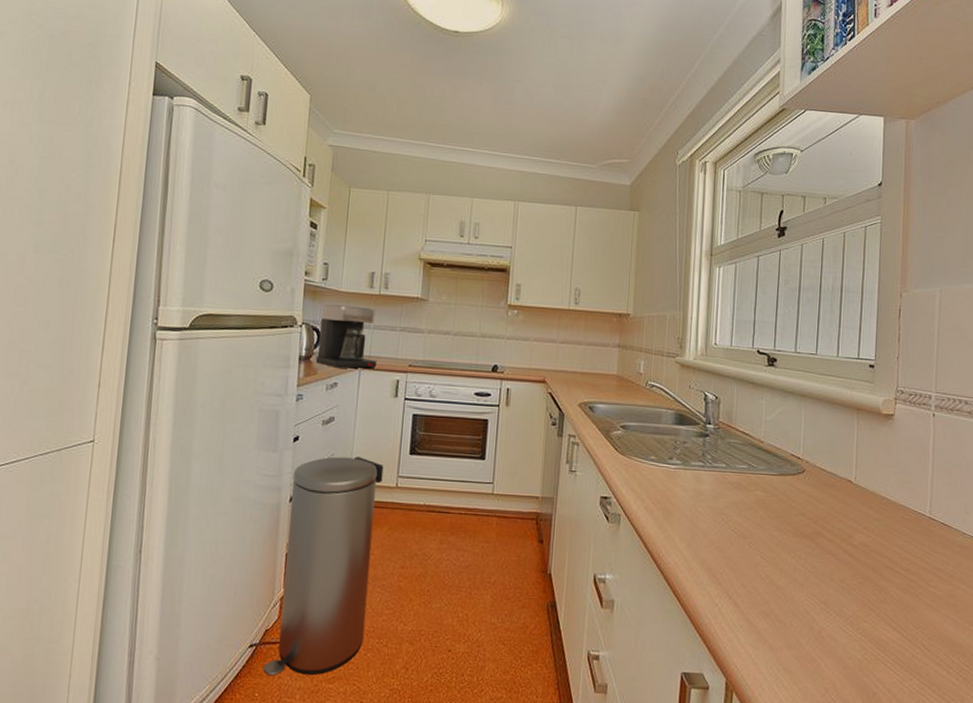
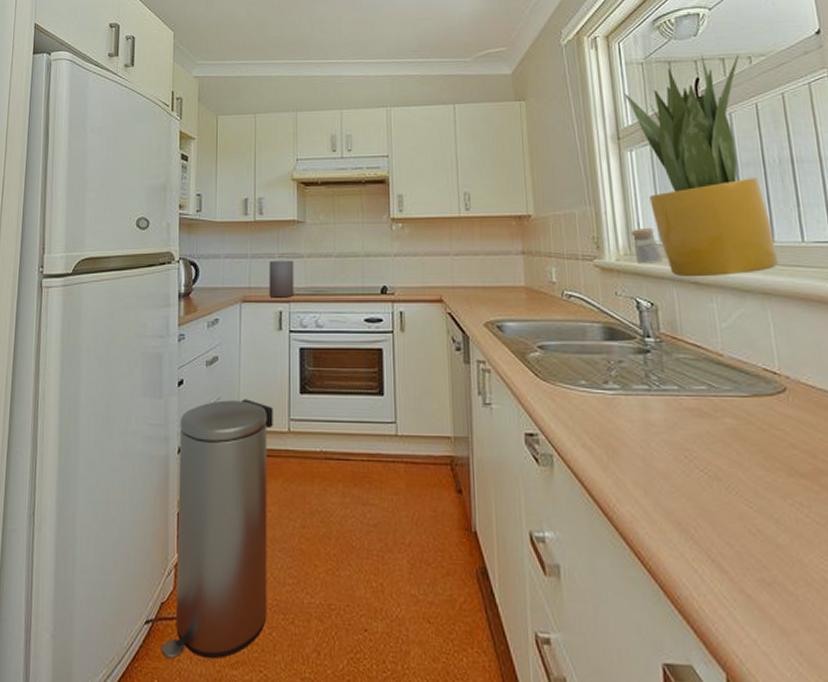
coffee maker: present [315,304,378,369] -> none [195,236,258,304]
canister: none [388,333,415,369] -> present [269,260,294,298]
salt shaker: none [709,333,730,365] -> present [631,227,663,265]
planter: none [722,190,818,379] -> present [624,54,779,277]

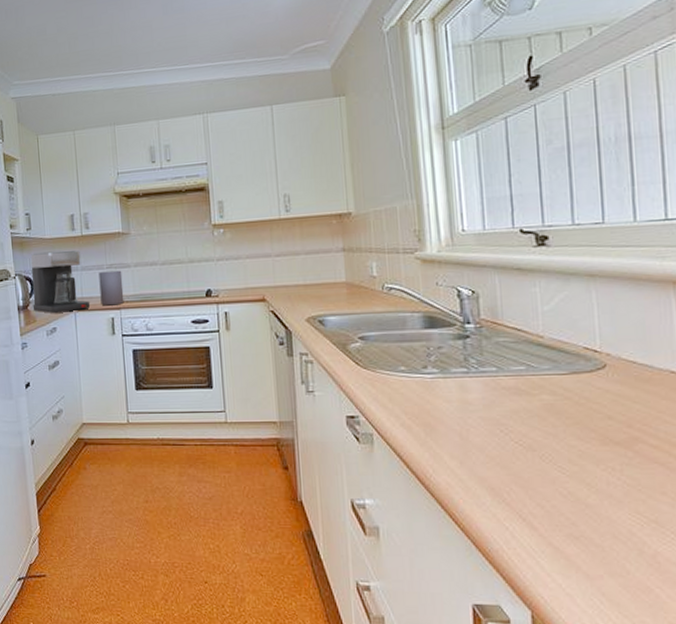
pedal bin: present [161,399,273,660] -> none [30,397,120,607]
coffee maker: none [195,236,258,304] -> present [31,250,91,314]
planter: present [624,54,779,277] -> none [450,27,607,264]
salt shaker: present [631,227,663,265] -> none [453,216,485,255]

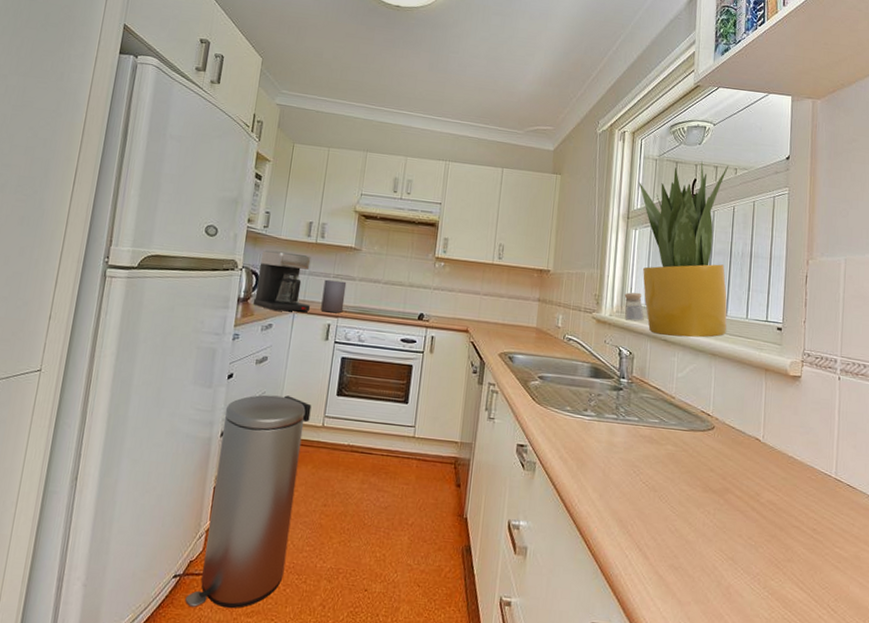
pedal bin: none [30,397,120,607] -> present [185,394,312,609]
planter: none [450,27,607,264] -> present [638,160,729,338]
salt shaker: none [453,216,485,255] -> present [624,292,644,322]

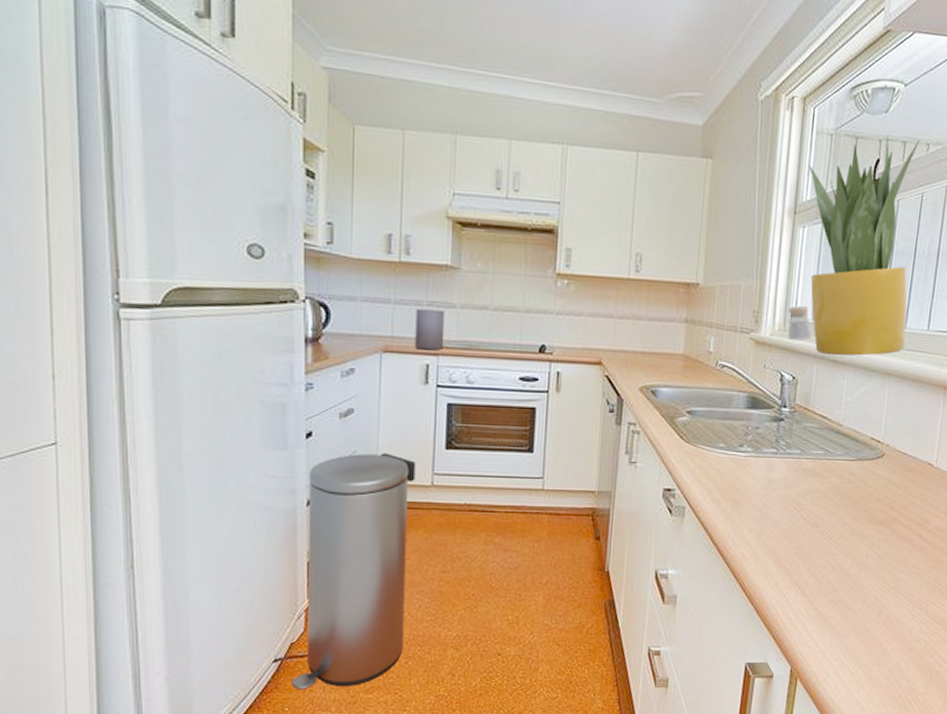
coffee maker: present [252,250,311,312] -> none [325,274,402,353]

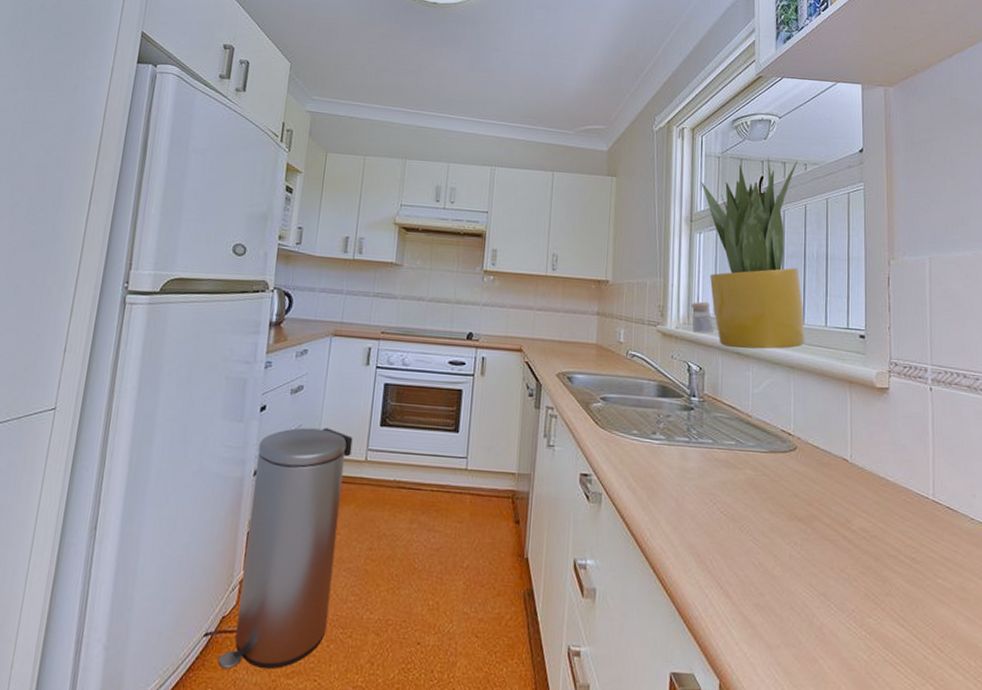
canister: present [415,308,445,351] -> none [360,298,388,336]

